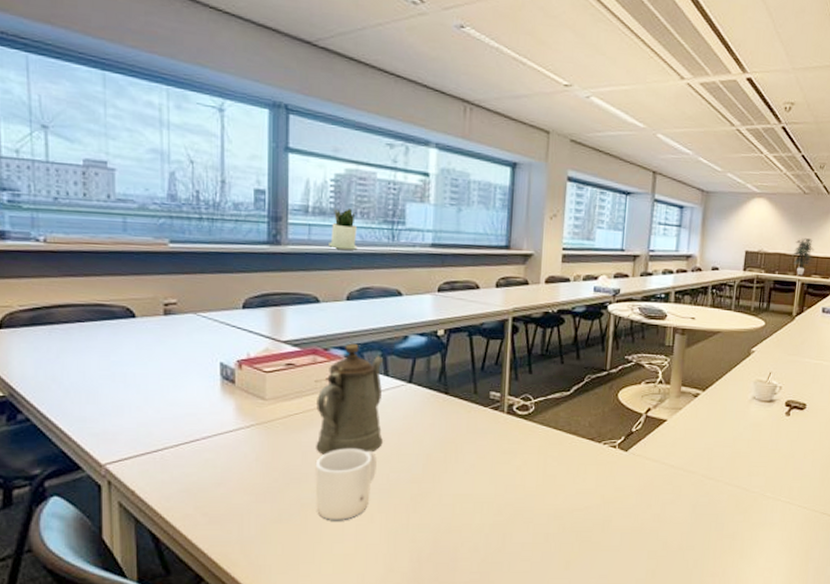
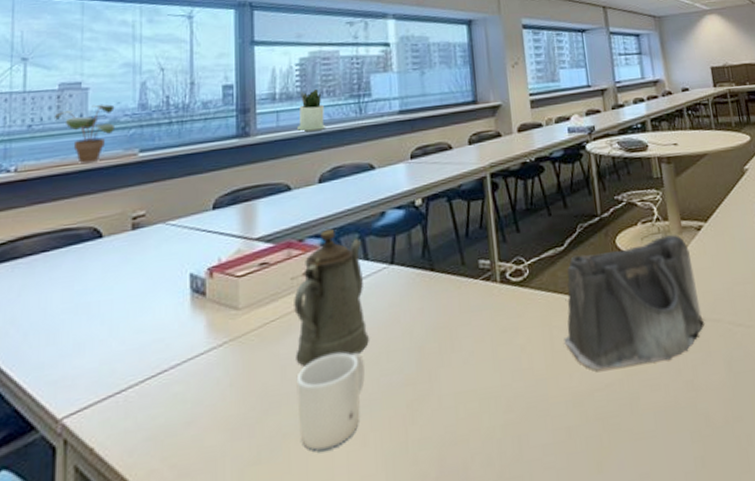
potted plant: none [80,187,145,245] -> present [54,104,116,163]
saddlebag: none [554,397,683,496] -> present [563,234,705,370]

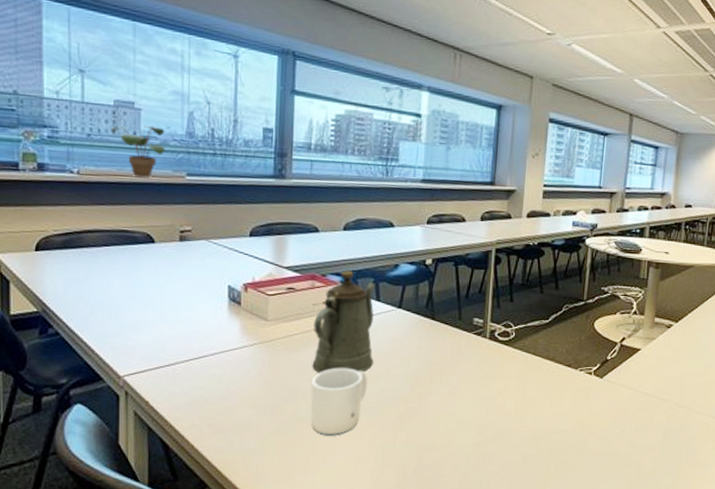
planter: present [297,89,326,132] -> none [328,144,355,184]
saddlebag: present [563,234,705,370] -> none [533,327,656,421]

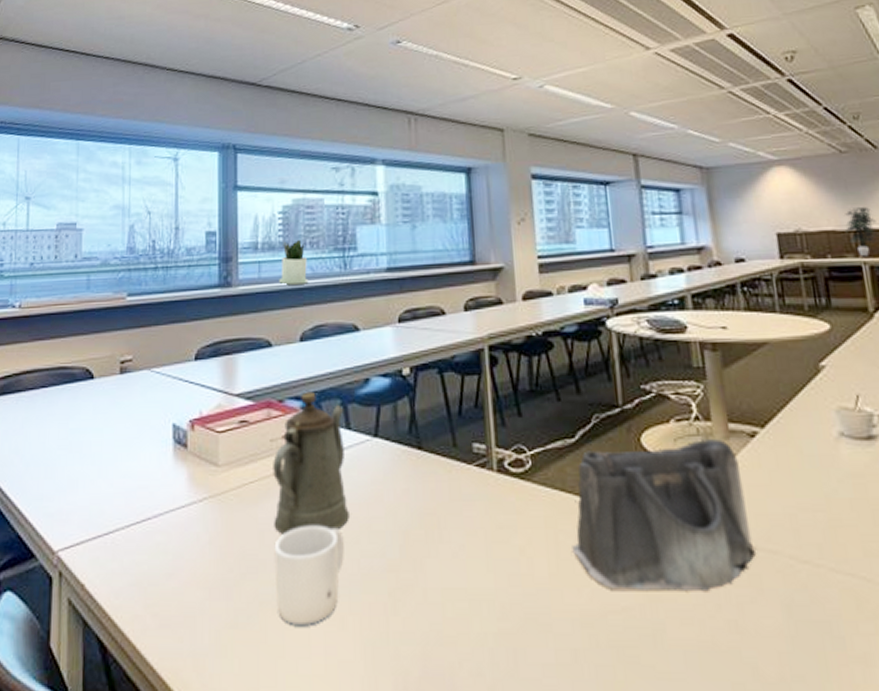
potted plant: present [110,125,166,177] -> none [52,245,106,303]
planter: none [328,144,355,184] -> present [279,240,309,285]
saddlebag: none [533,327,656,421] -> present [570,439,757,590]

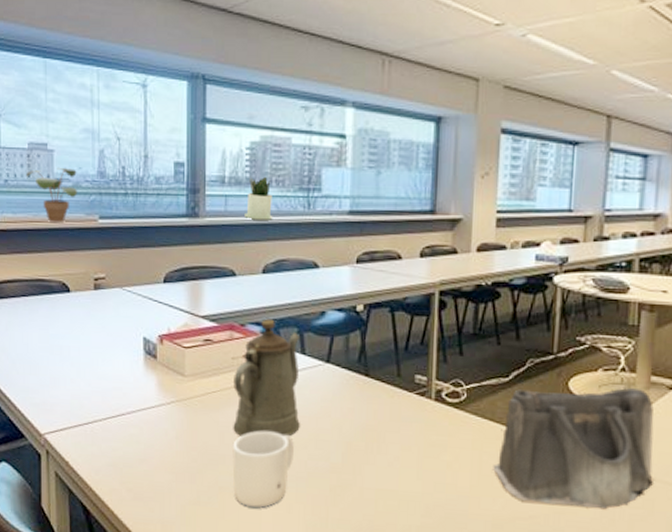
potted plant: none [52,245,106,303] -> present [25,167,78,222]

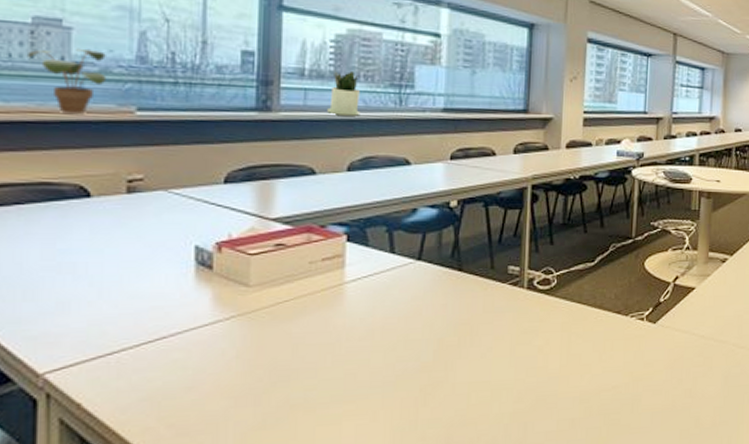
coffee pot: present [232,318,301,437] -> none [309,218,390,346]
mug: present [232,430,294,508] -> none [307,337,381,423]
saddlebag: present [491,388,654,508] -> none [579,264,712,373]

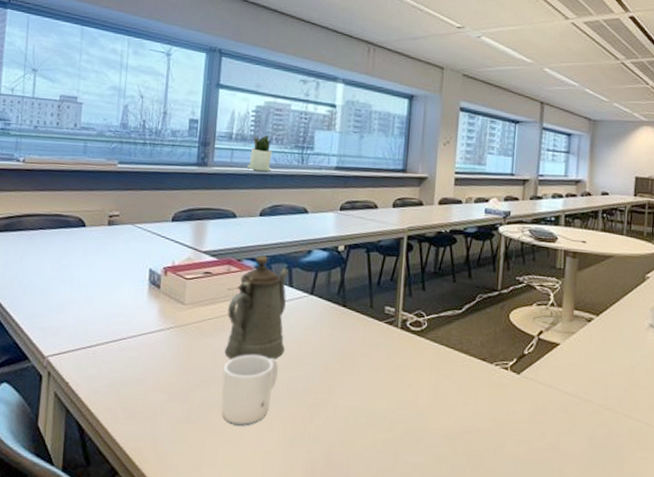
potted plant: present [26,48,107,114] -> none [54,117,102,165]
mug: none [307,337,381,423] -> present [221,354,278,426]
coffee pot: none [309,218,390,346] -> present [224,255,289,360]

